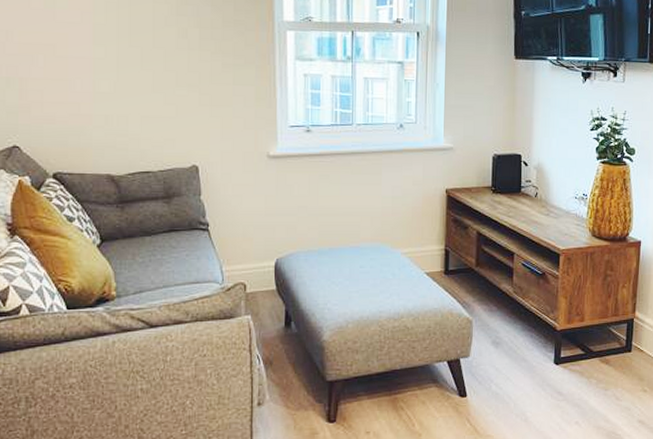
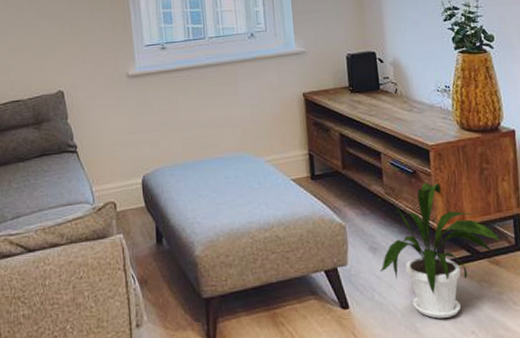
house plant: none [499,284,612,409] -> present [377,182,500,319]

